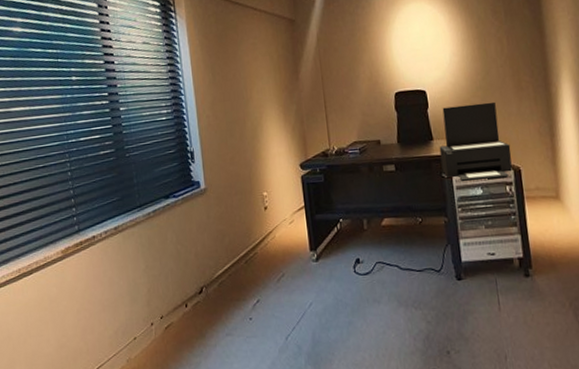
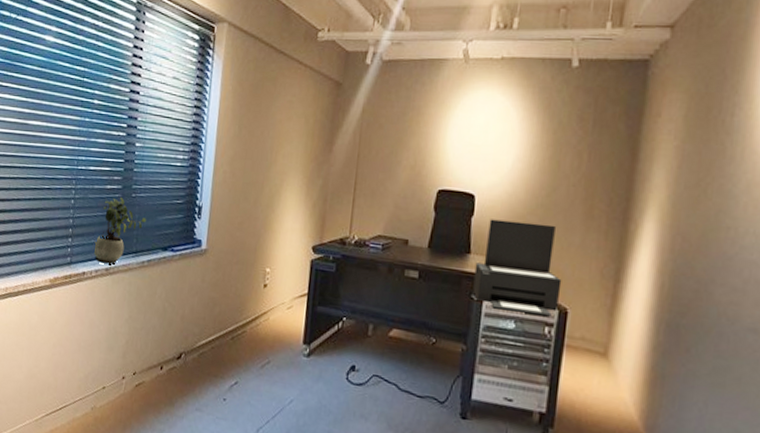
potted plant: none [97,160,144,225] -> present [92,197,146,265]

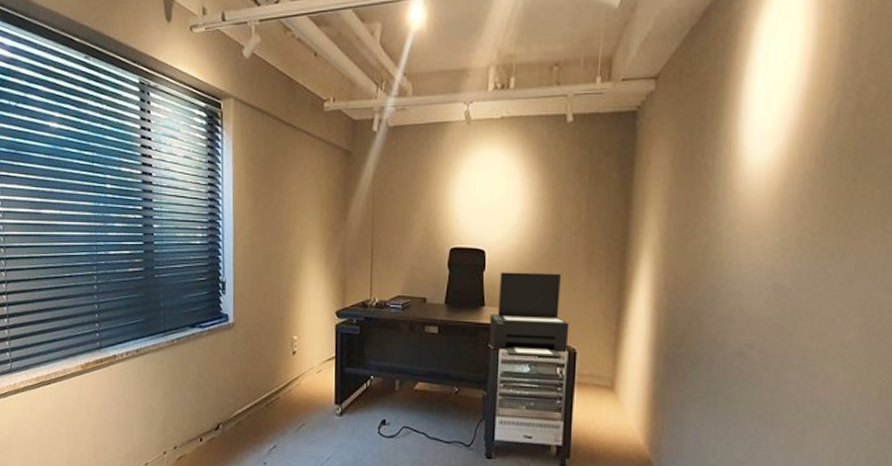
potted plant: present [92,197,146,265] -> none [121,280,171,346]

